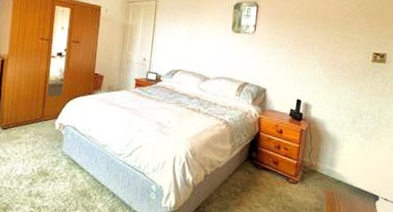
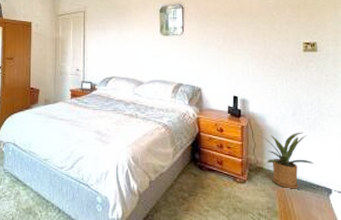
house plant: none [311,138,367,193] -> present [253,132,315,189]

